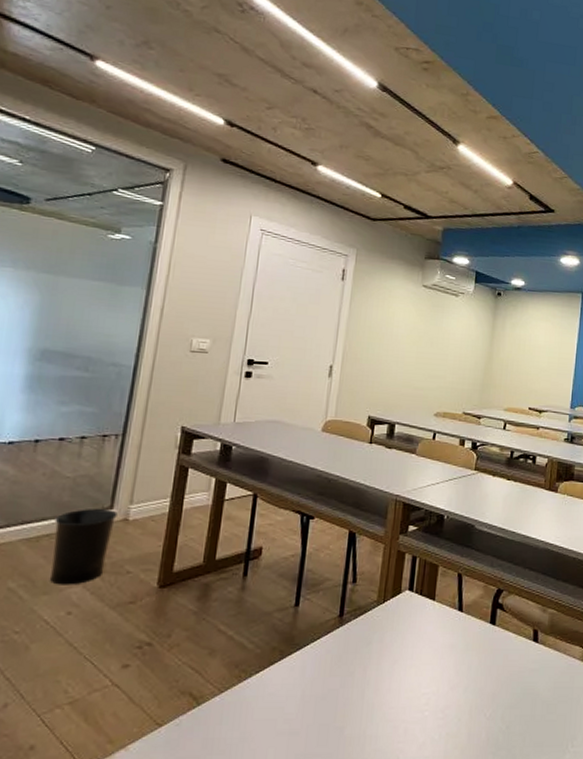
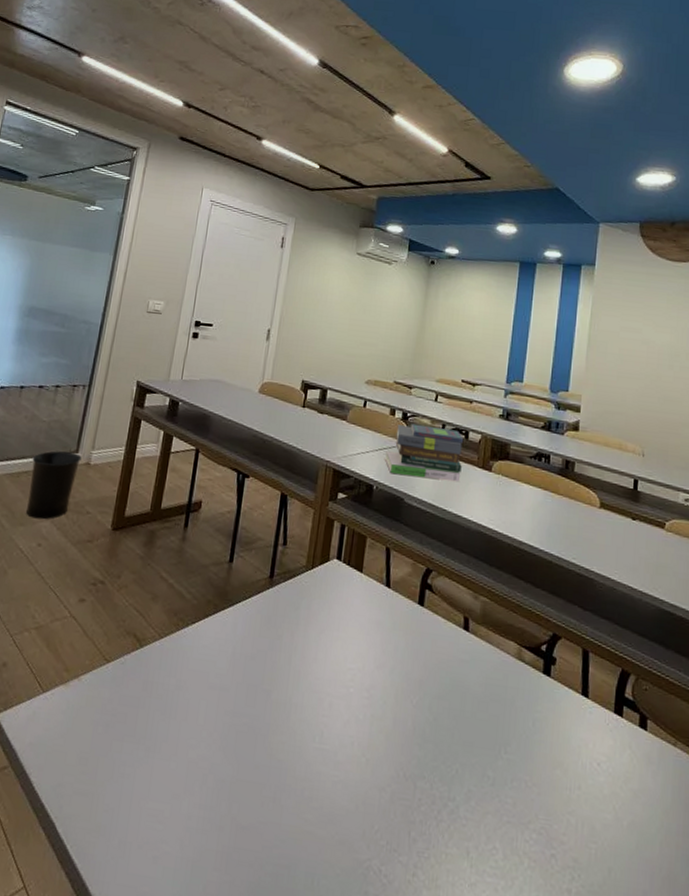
books: none [455,452,532,505] -> present [385,423,464,483]

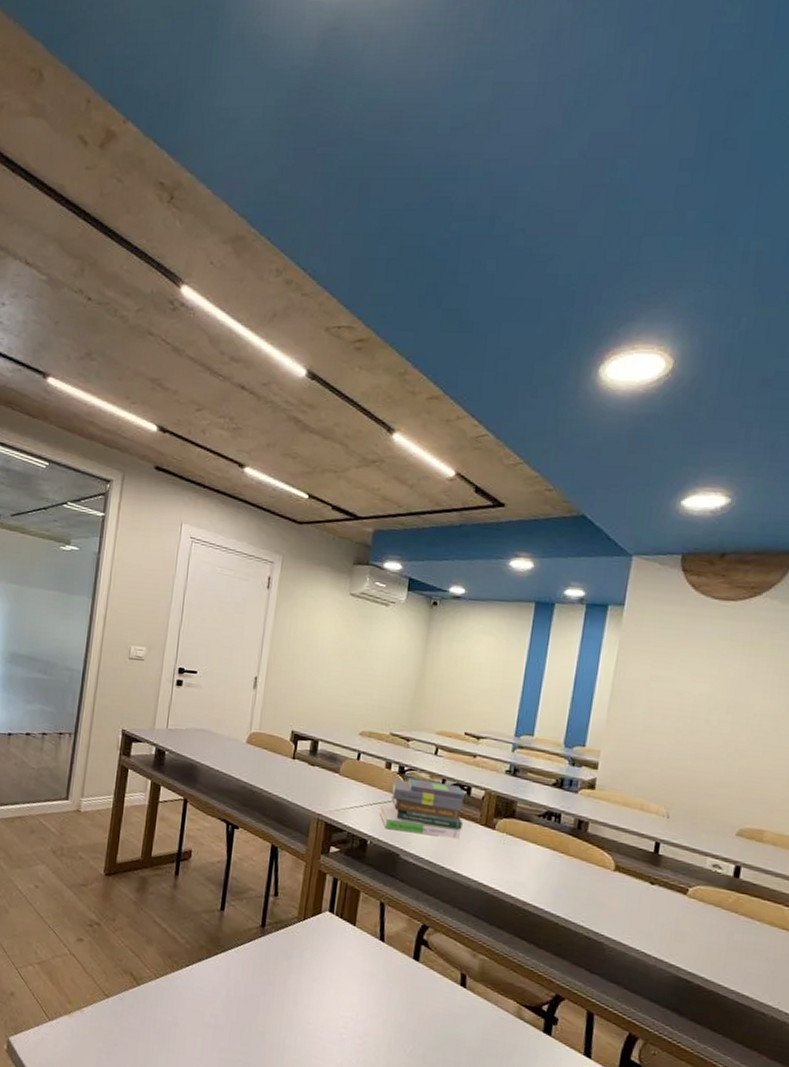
waste bin: present [26,451,82,520] -> none [22,797,72,863]

